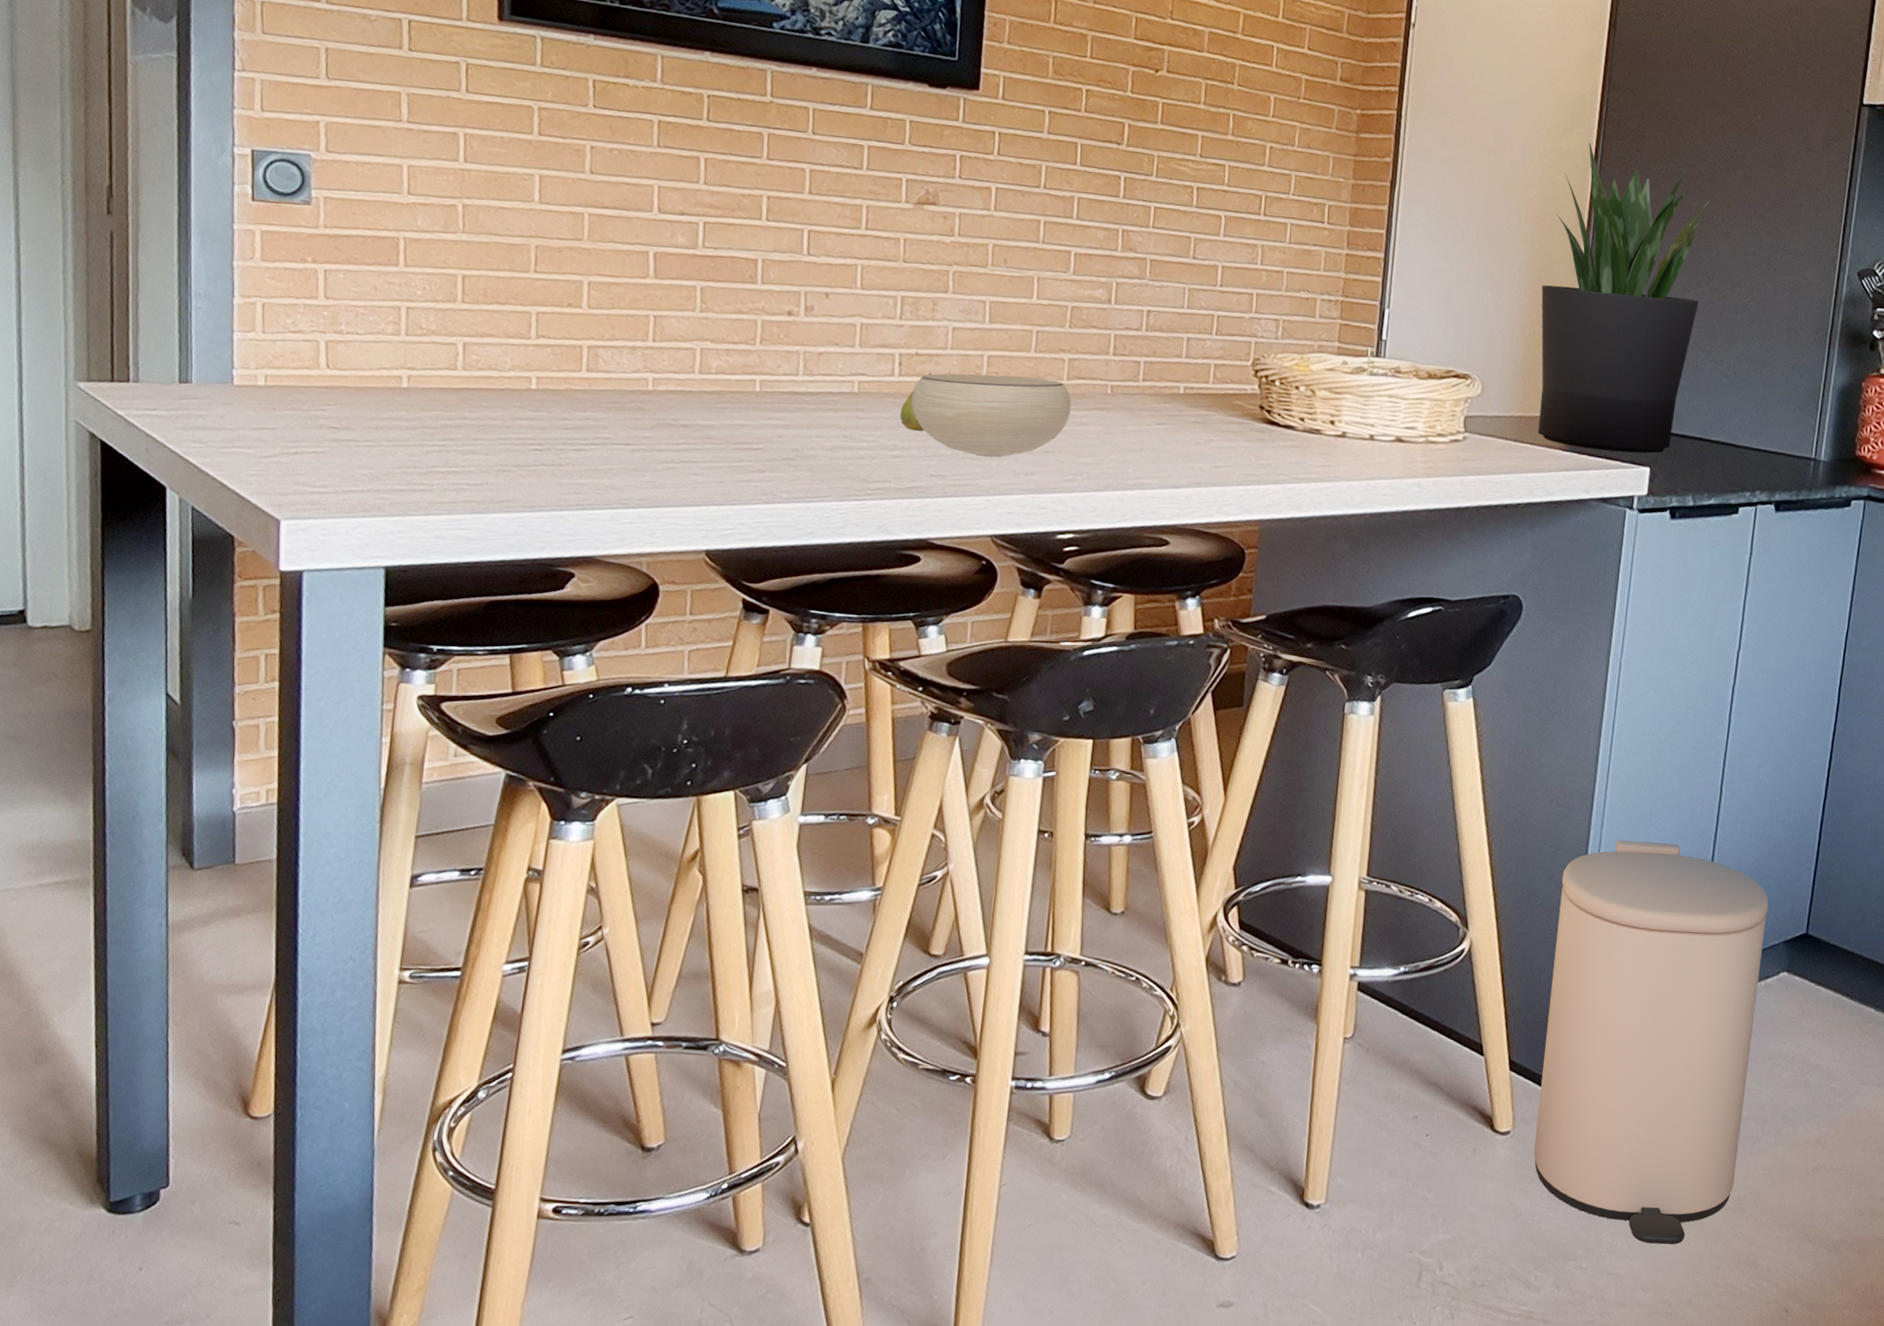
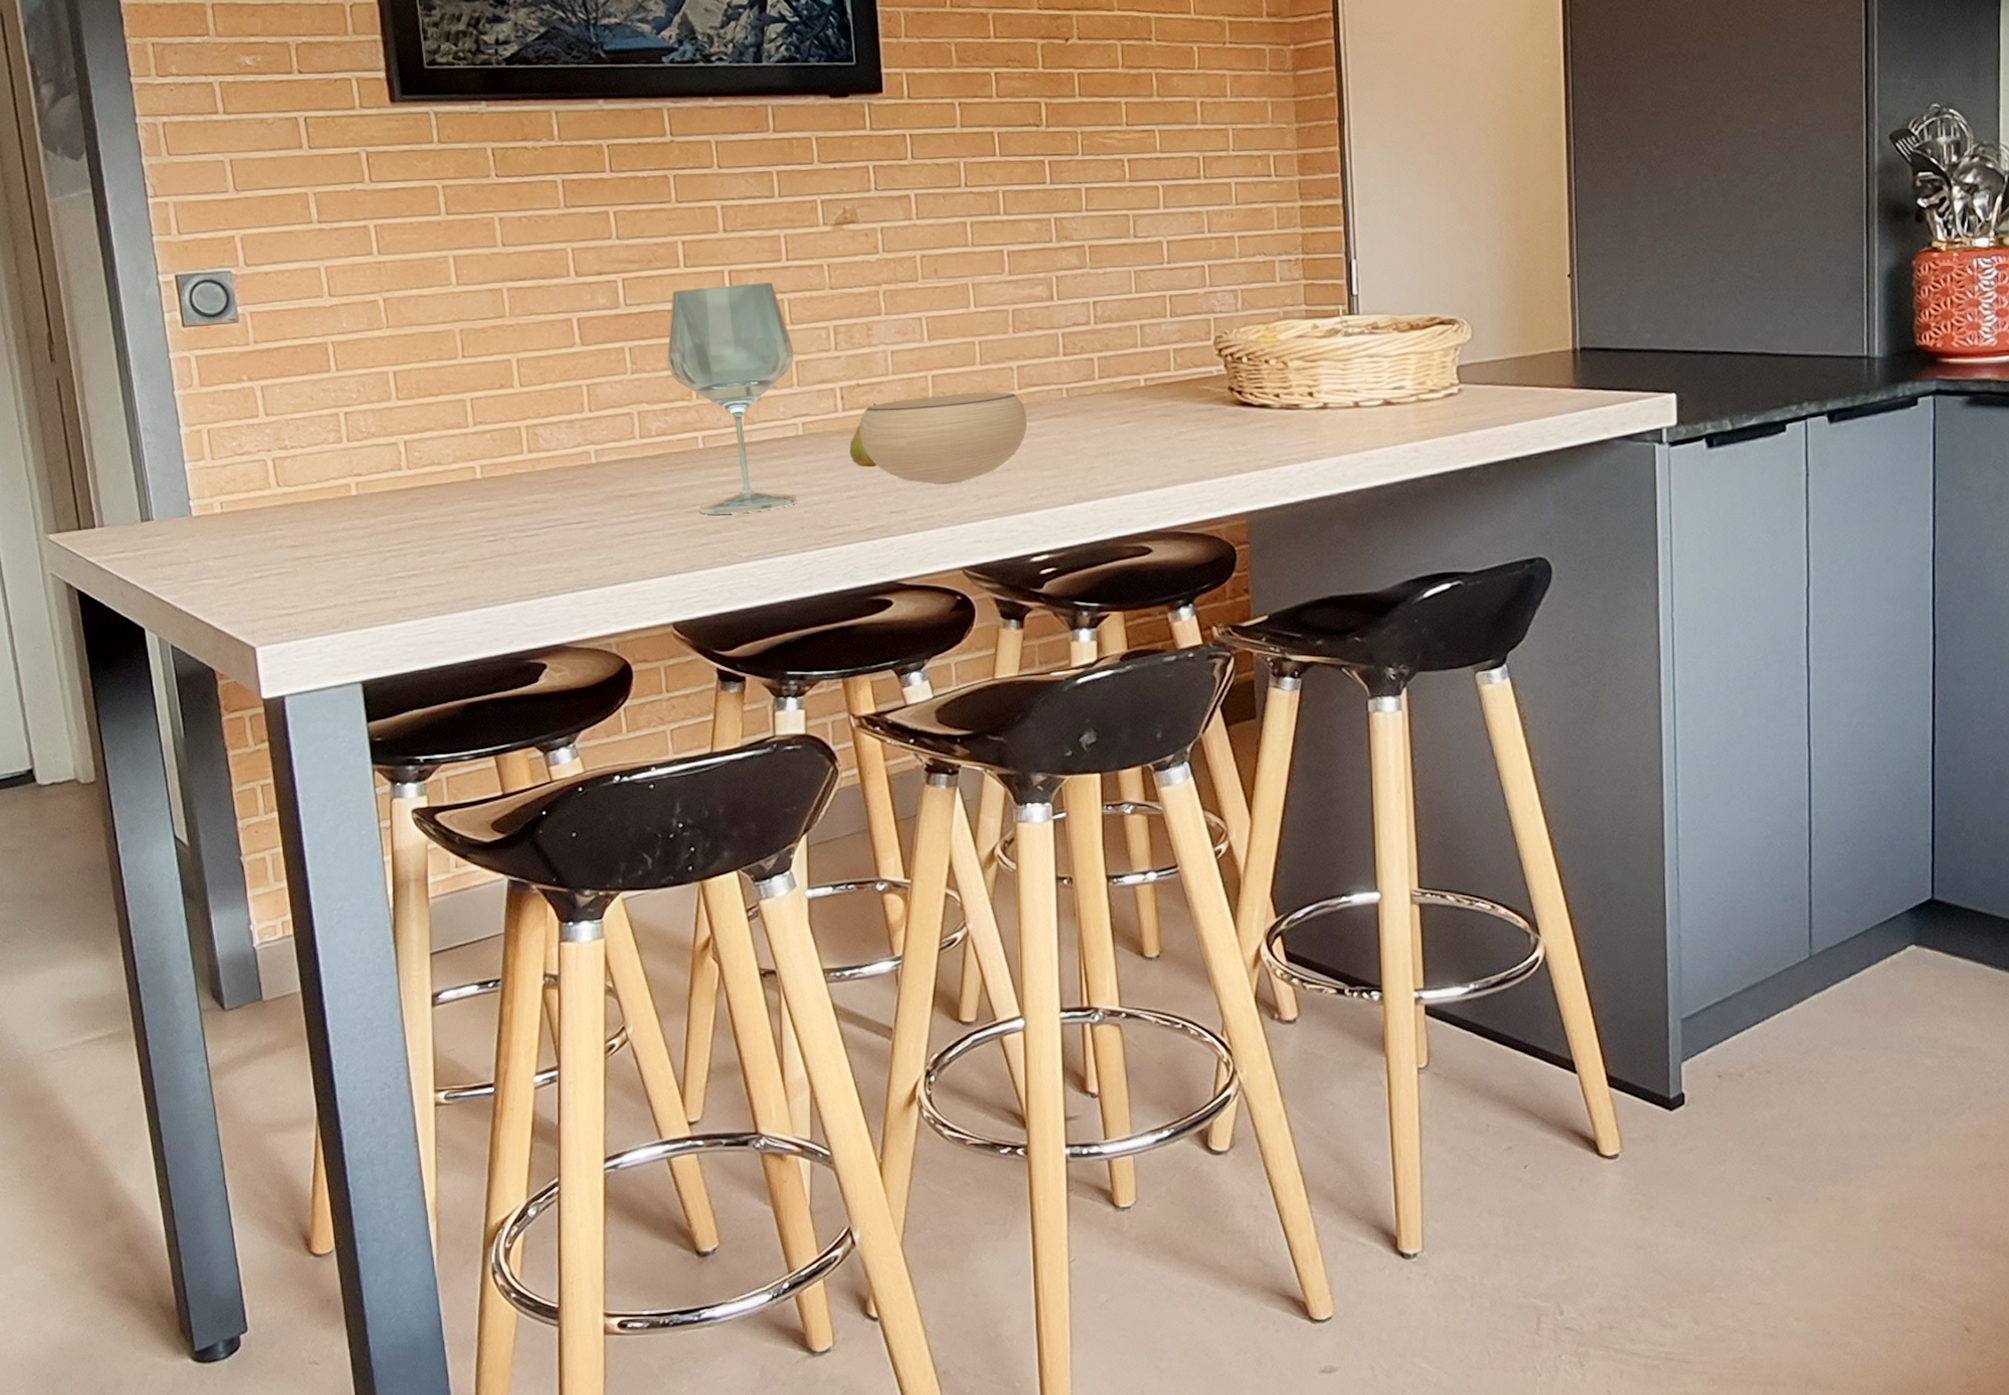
wine glass: none [736,241,861,458] -> present [667,283,797,515]
pedal bin: present [1534,840,1769,1245] -> none [1638,813,1886,1266]
planter: present [1537,142,1710,454] -> none [1524,38,1707,383]

